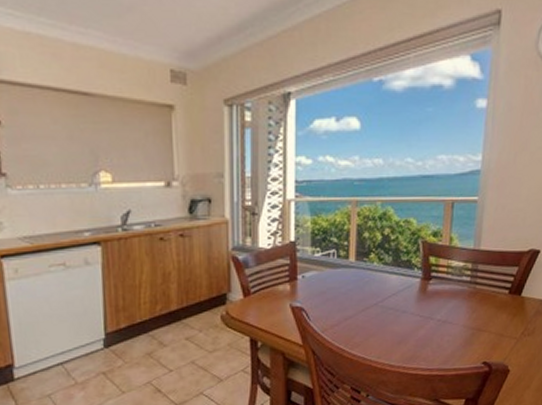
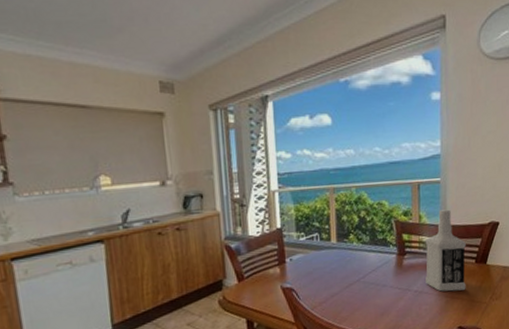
vodka: none [451,232,500,323] -> present [425,209,466,292]

